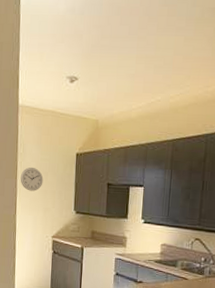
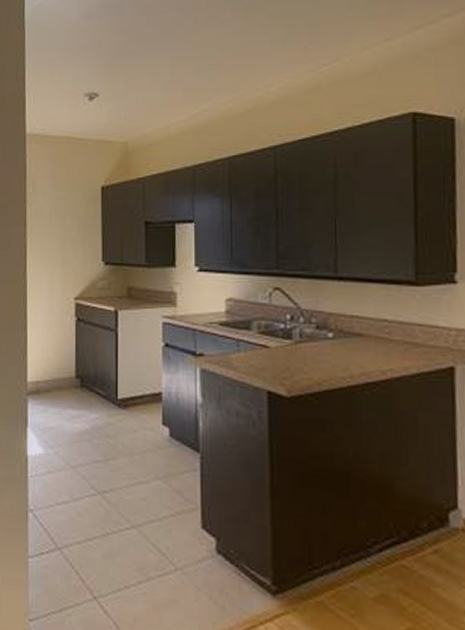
wall clock: present [20,167,44,191] -> none [30,208,60,240]

